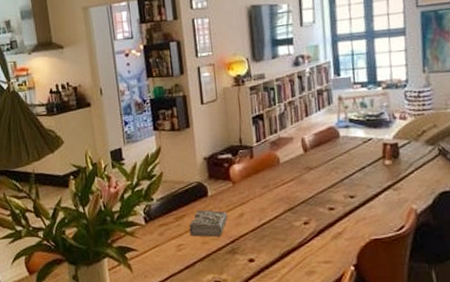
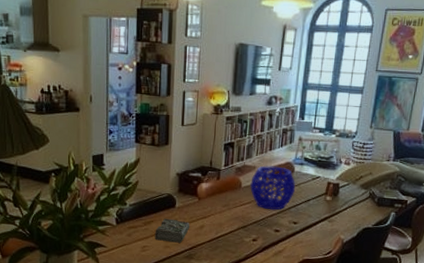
decorative bowl: none [290,133,345,185] -> present [250,165,295,210]

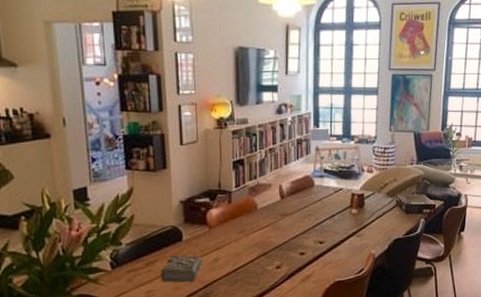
decorative bowl: present [250,165,295,210] -> none [267,181,317,231]

